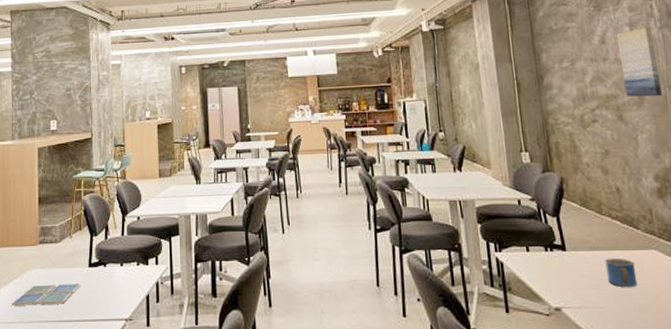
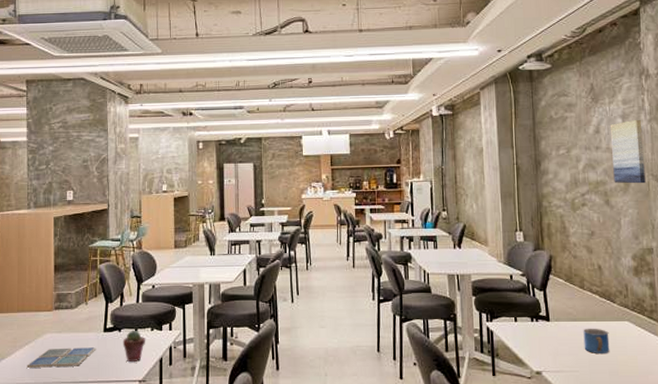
potted succulent: none [108,264,132,299] -> present [122,330,146,361]

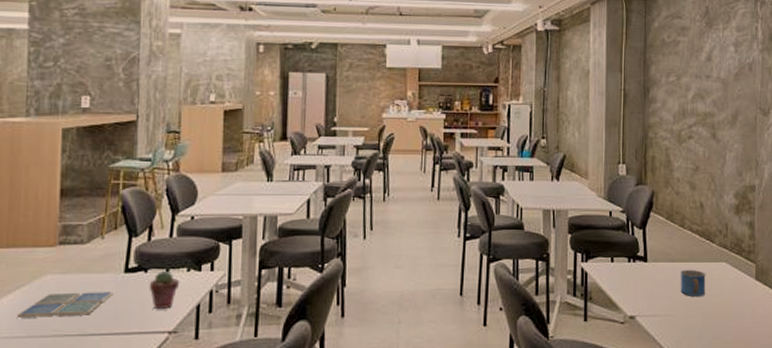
wall art: present [610,119,646,184] -> none [722,48,754,117]

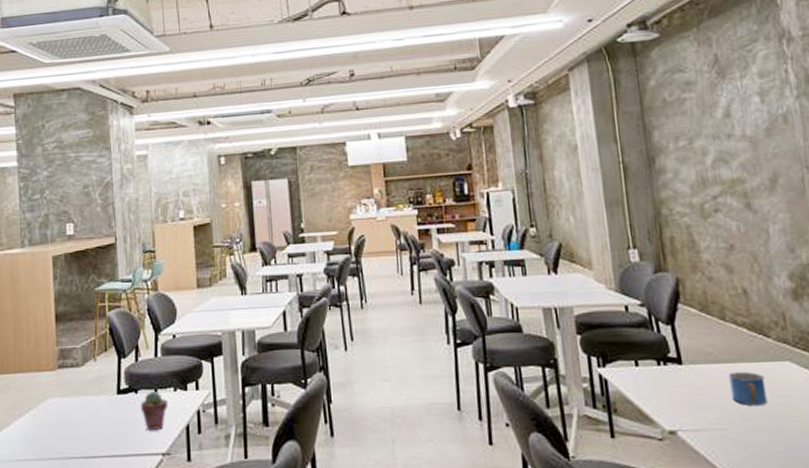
drink coaster: present [17,292,114,318] -> none [28,414,109,441]

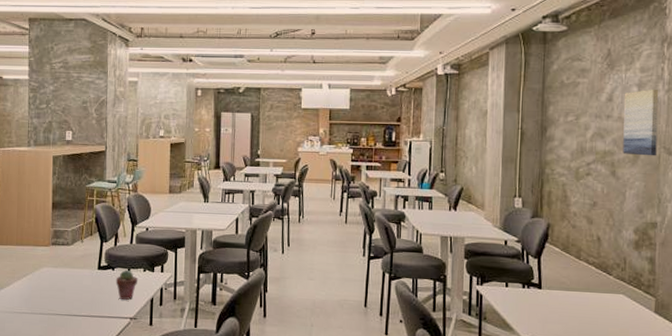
mug: present [728,371,768,405] -> none [574,298,602,325]
wall art: none [744,95,799,181] -> present [623,89,659,156]

